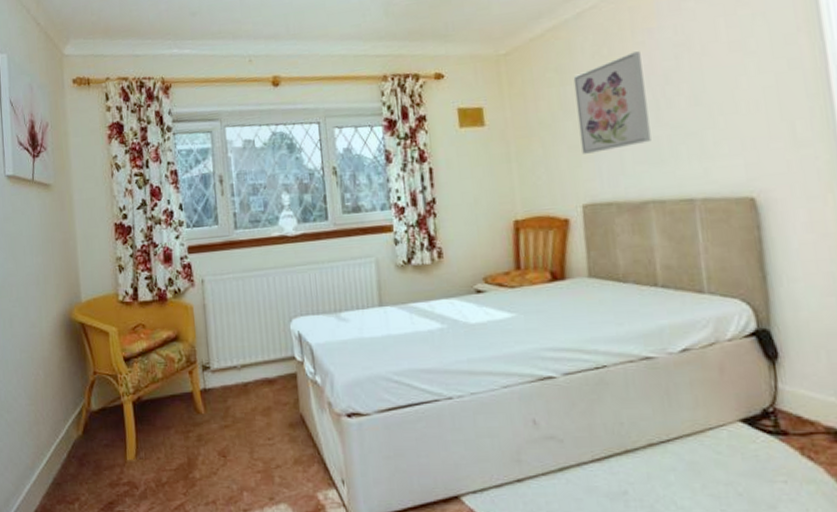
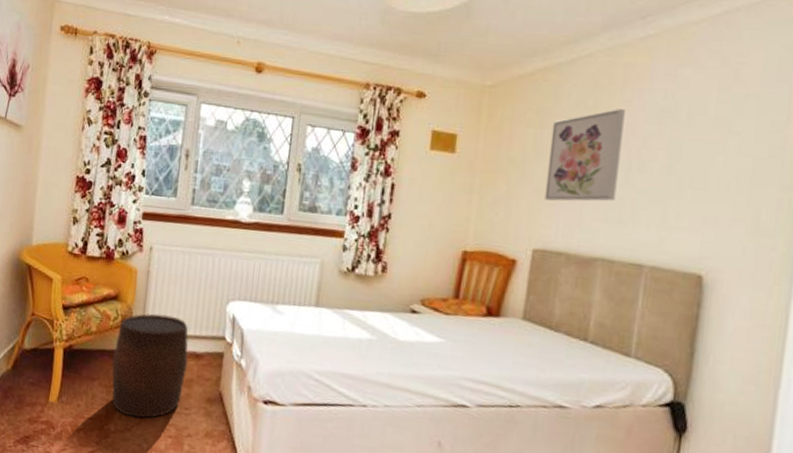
stool: none [184,346,263,459] -> present [112,314,188,418]

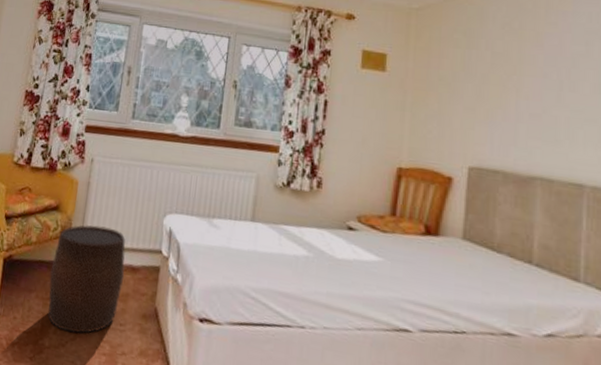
wall art: present [544,109,625,202] -> none [477,30,551,120]

